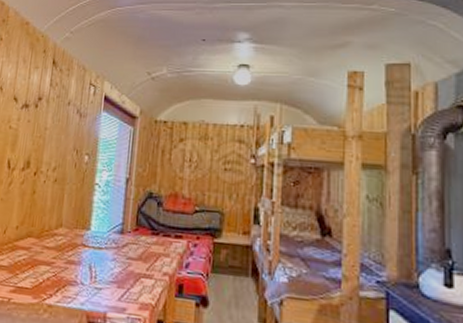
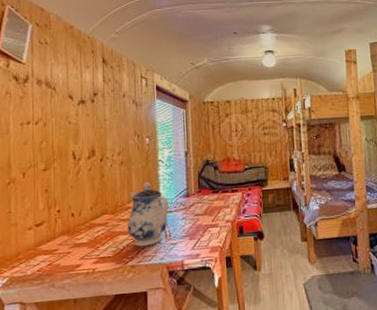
teapot: none [50,207,100,285] -> present [127,182,169,247]

